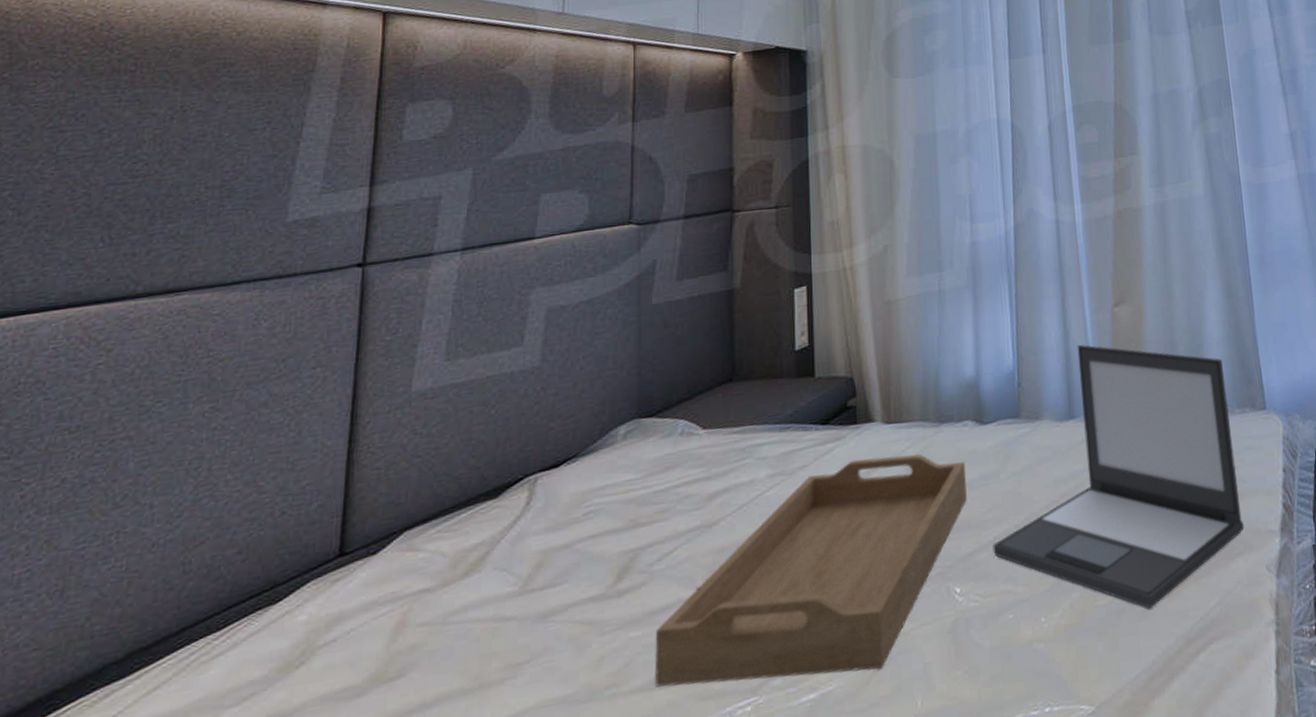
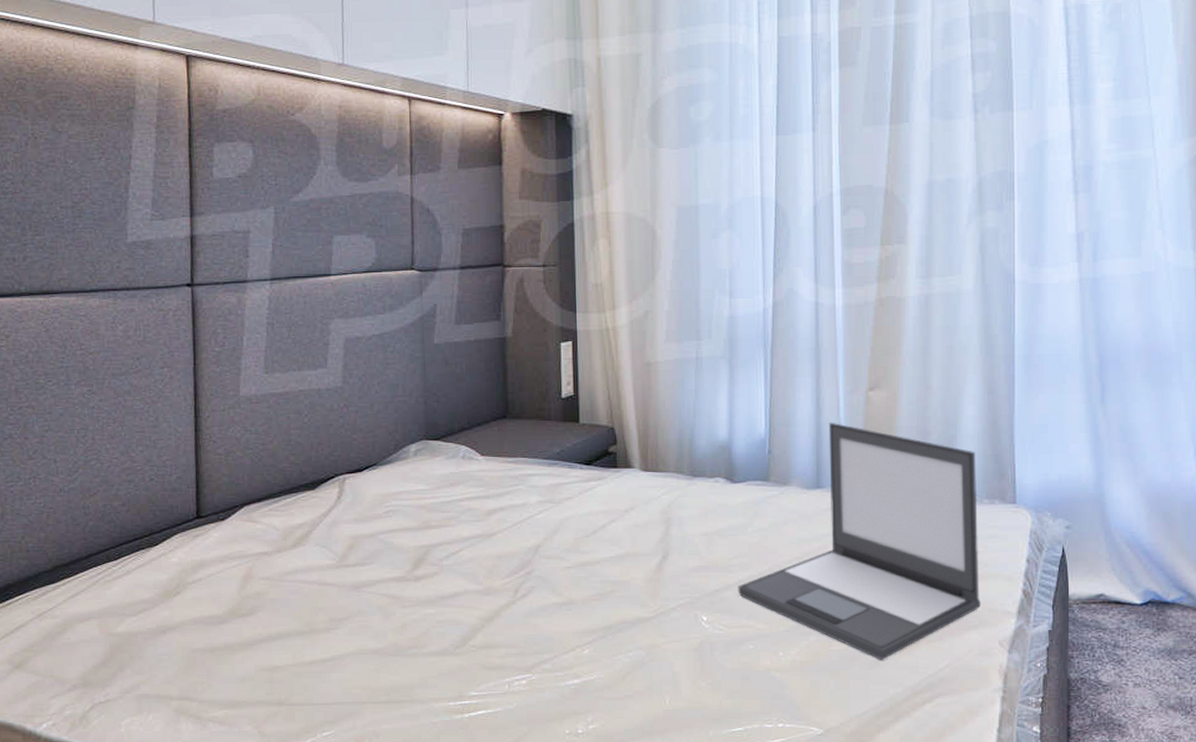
serving tray: present [654,454,967,687] -> none [446,498,716,670]

